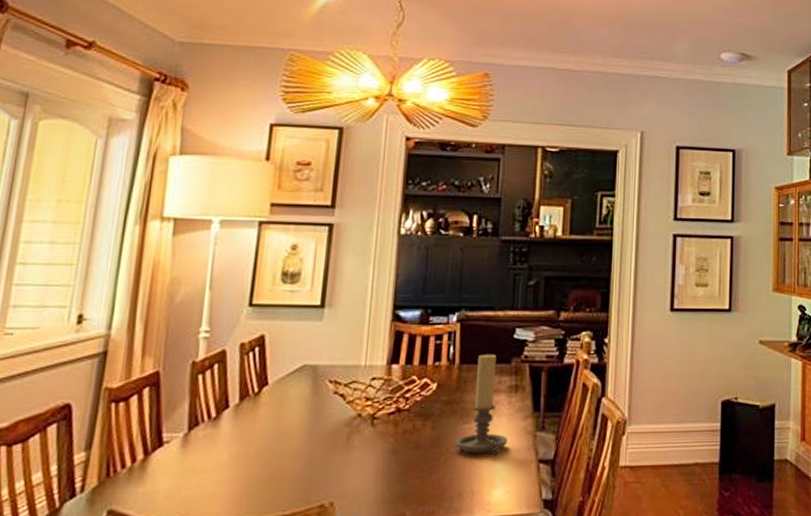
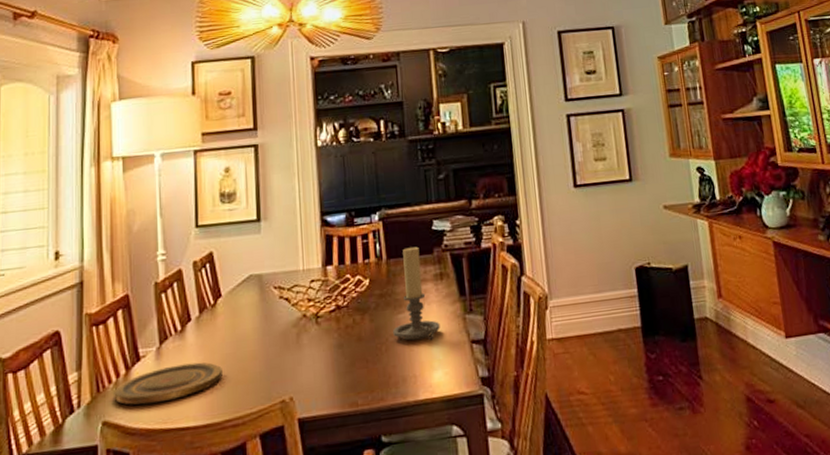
plate: none [125,454,257,496] -> present [114,362,222,405]

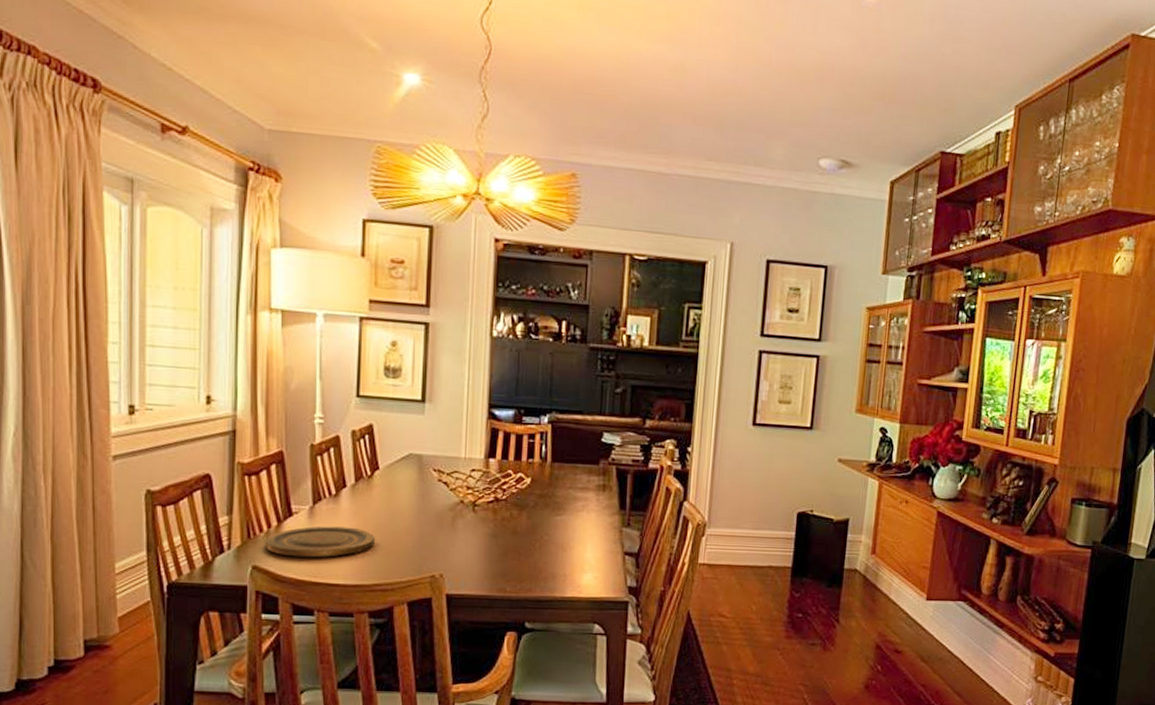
candle holder: present [393,246,440,341] -> none [549,453,596,546]

